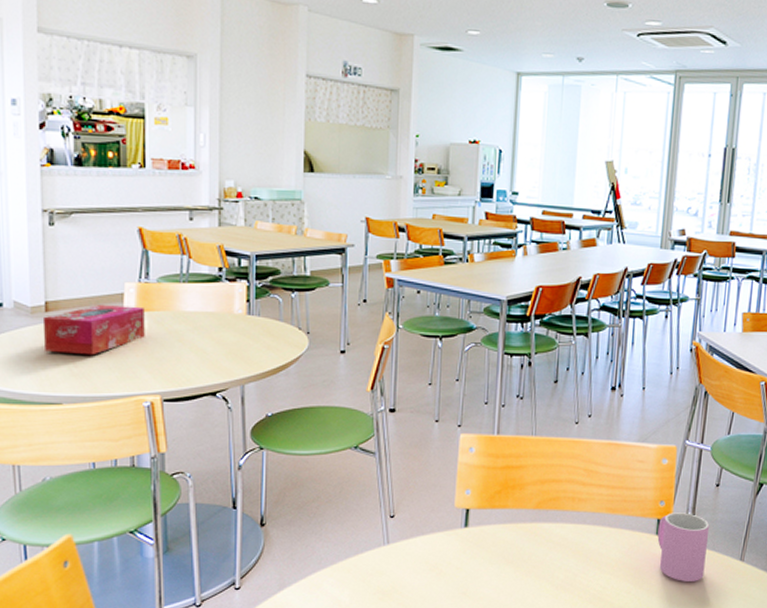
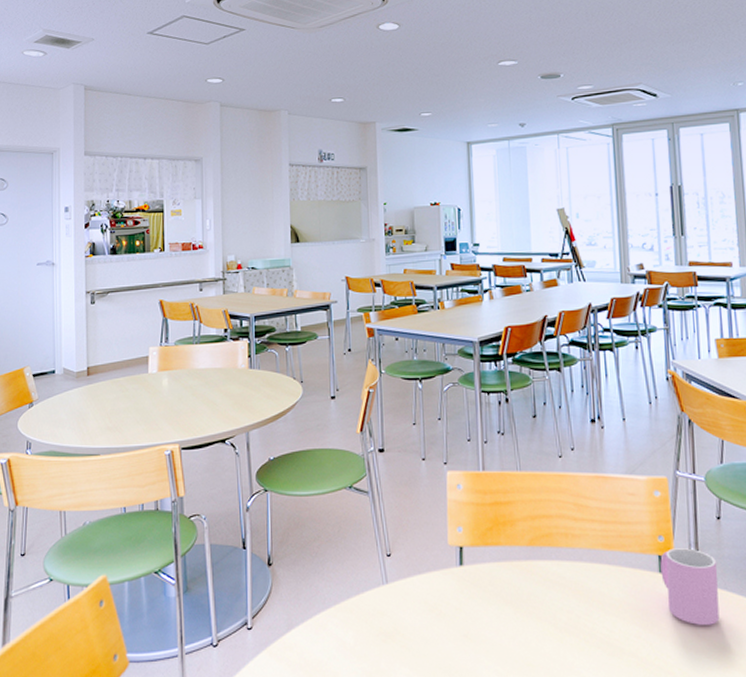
tissue box: present [42,304,145,356] -> none [85,366,166,411]

